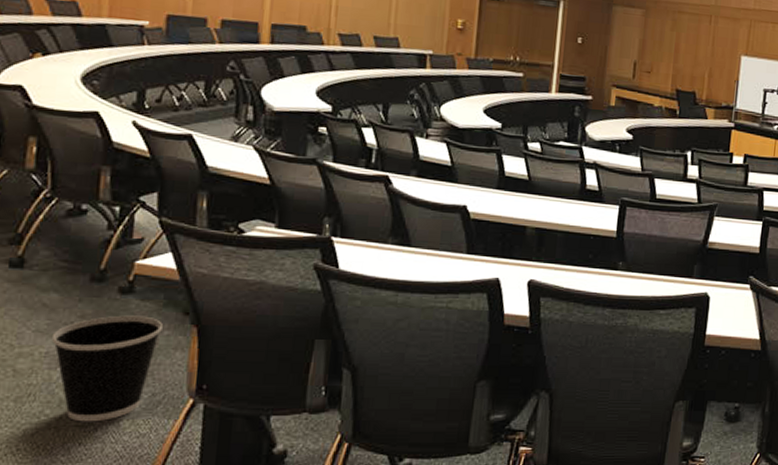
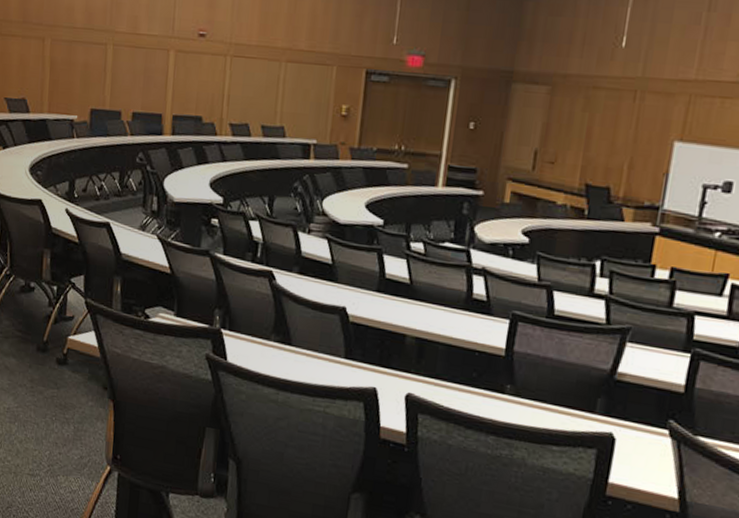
wastebasket: present [51,315,163,422] -> none [11,383,88,474]

